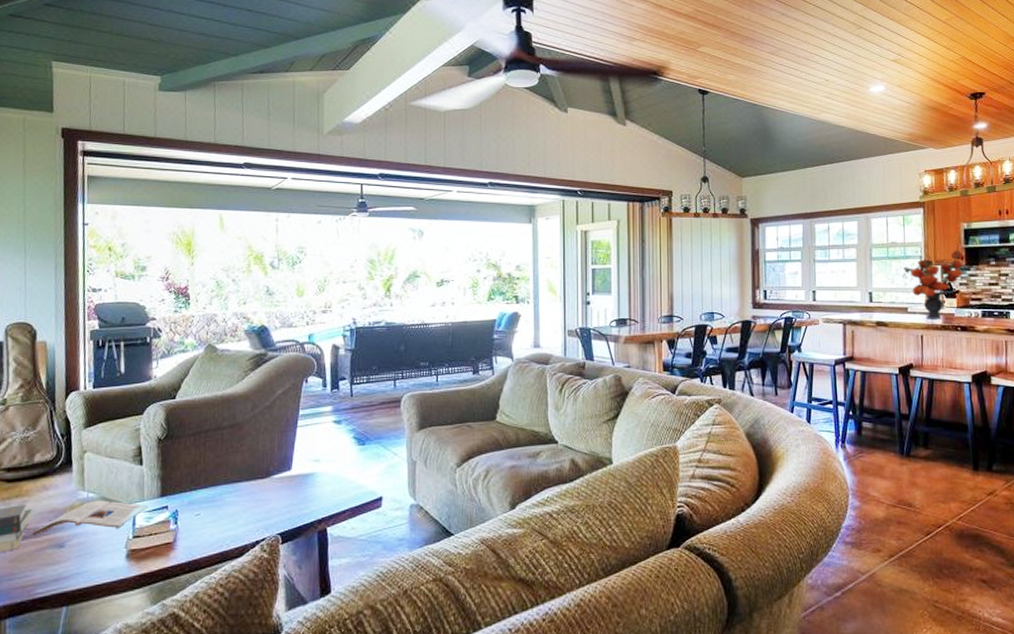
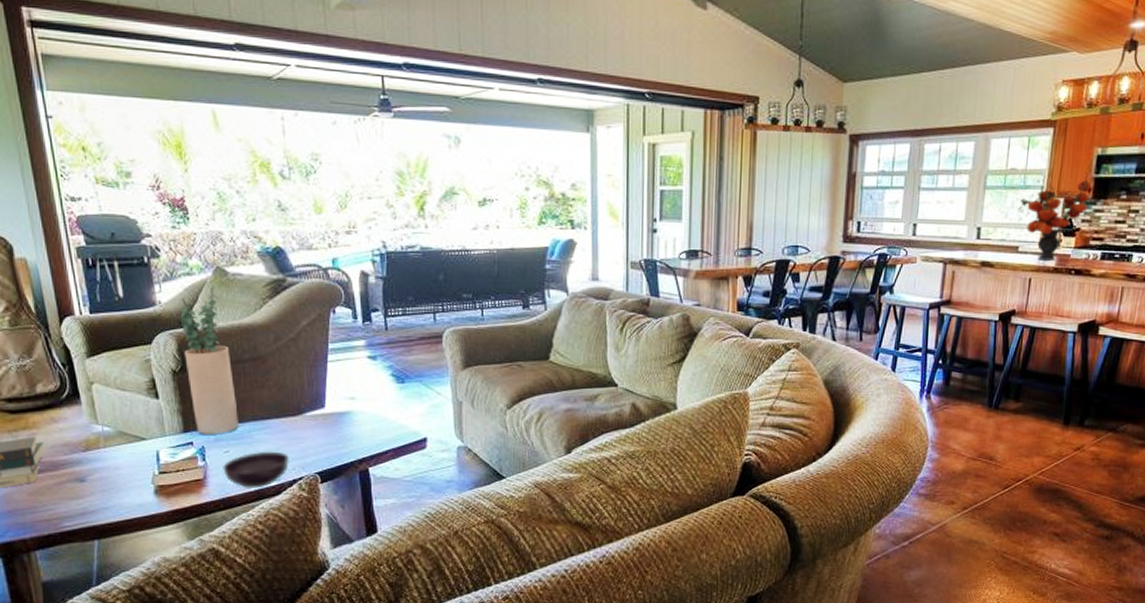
magazine: present [32,500,148,536] -> none [48,434,171,469]
vase: none [170,362,213,500] -> present [179,288,239,436]
bowl: none [192,513,254,551] -> present [223,451,289,488]

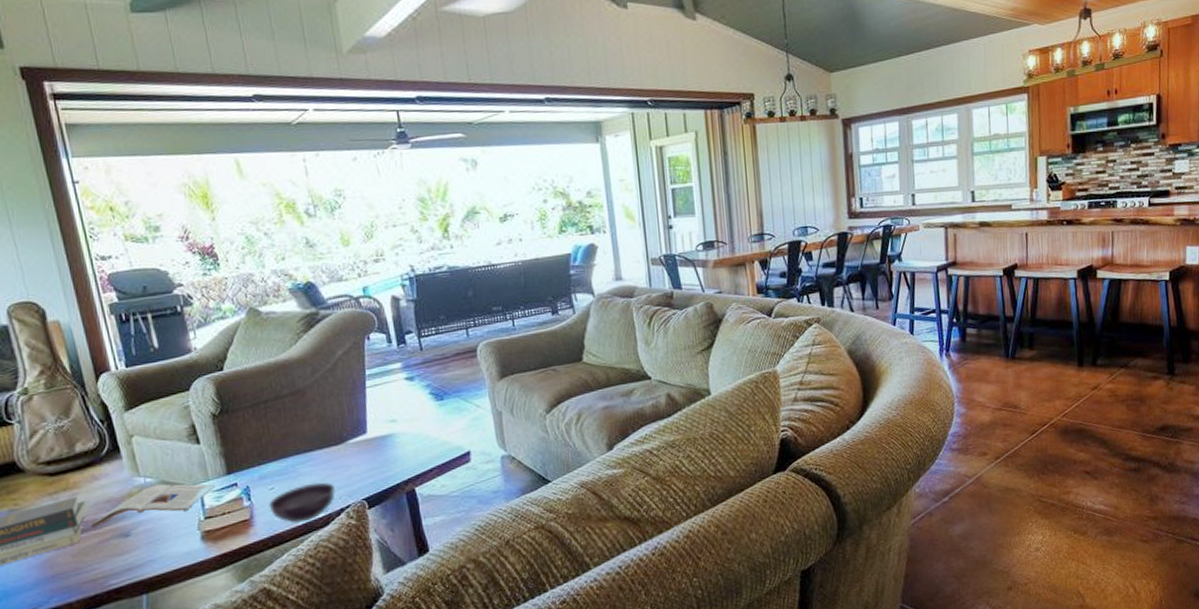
magazine: none [48,434,171,469] -> present [91,483,215,528]
vase: present [179,288,239,436] -> none [216,328,282,476]
bouquet: present [1017,174,1091,261] -> none [1005,136,1069,215]

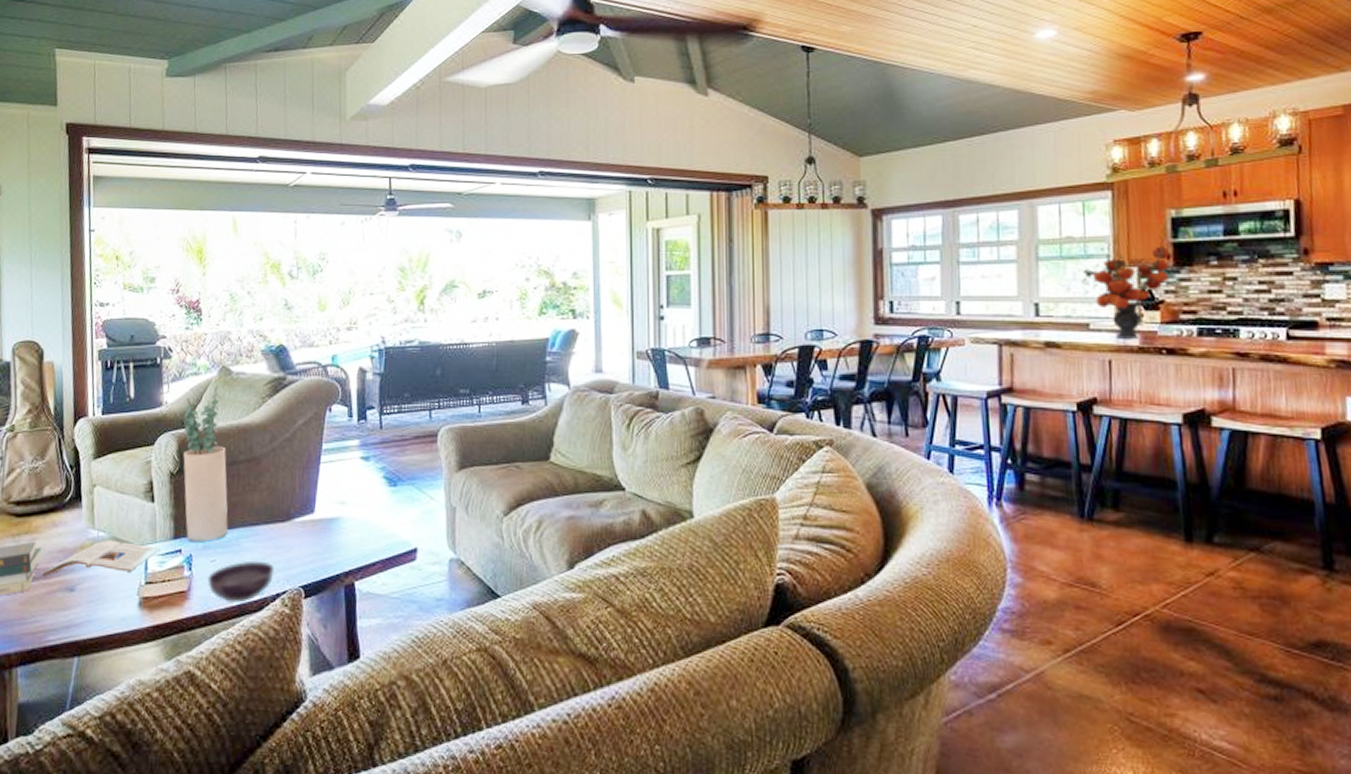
vase: none [216,328,282,476] -> present [183,387,229,543]
bouquet: none [1005,136,1069,215] -> present [1081,241,1170,339]

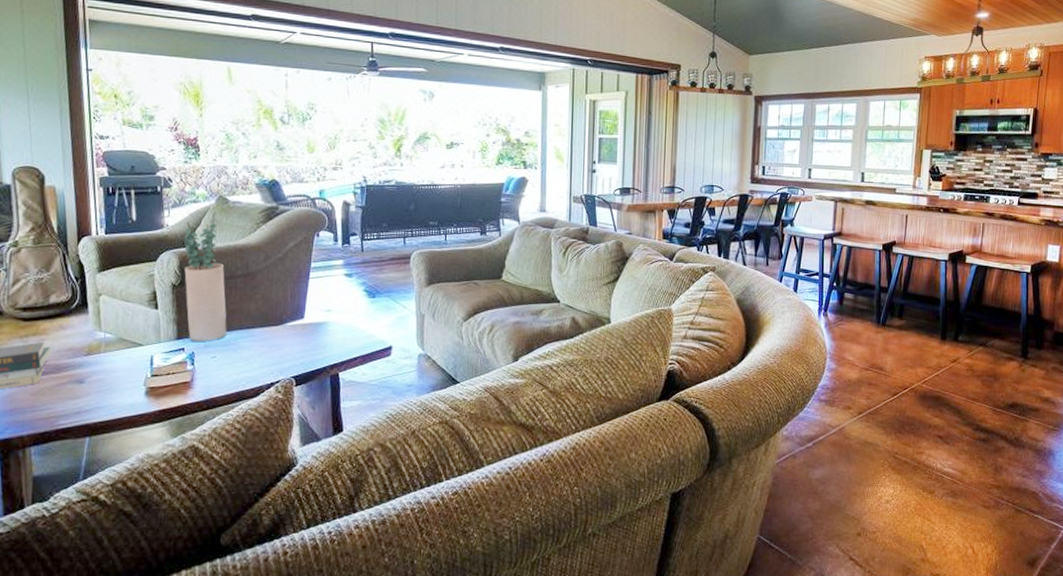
magazine: present [42,540,160,577] -> none [52,340,165,372]
bowl: present [207,560,274,603] -> none [209,357,269,391]
bouquet: present [1081,241,1170,339] -> none [893,130,952,201]

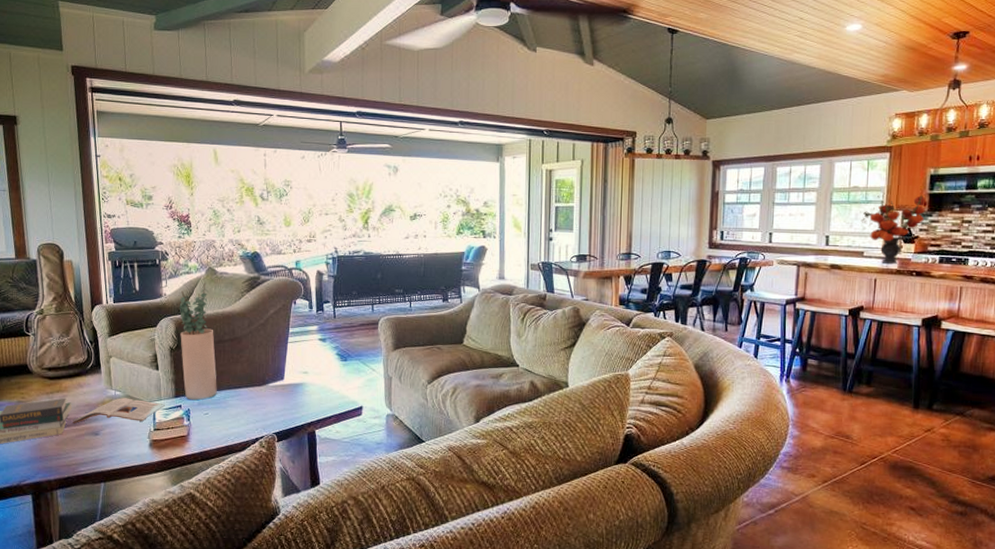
magazine: none [52,340,165,372] -> present [72,398,165,424]
bouquet: none [893,130,952,201] -> present [861,191,926,264]

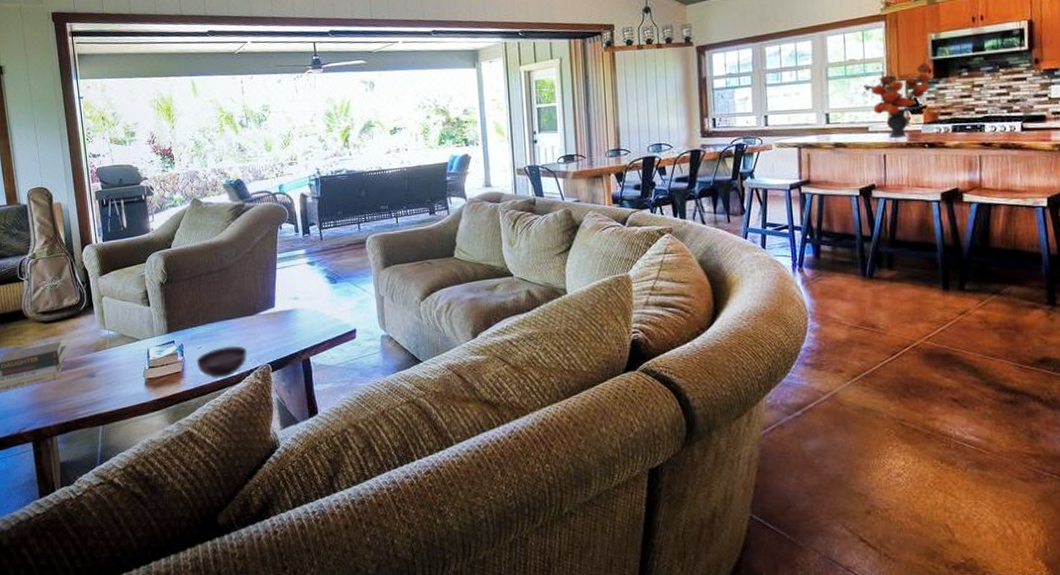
magazine: present [72,398,165,424] -> none [69,337,158,367]
vase: present [179,283,217,401] -> none [166,215,209,335]
bowl: none [202,414,254,445] -> present [196,345,247,378]

